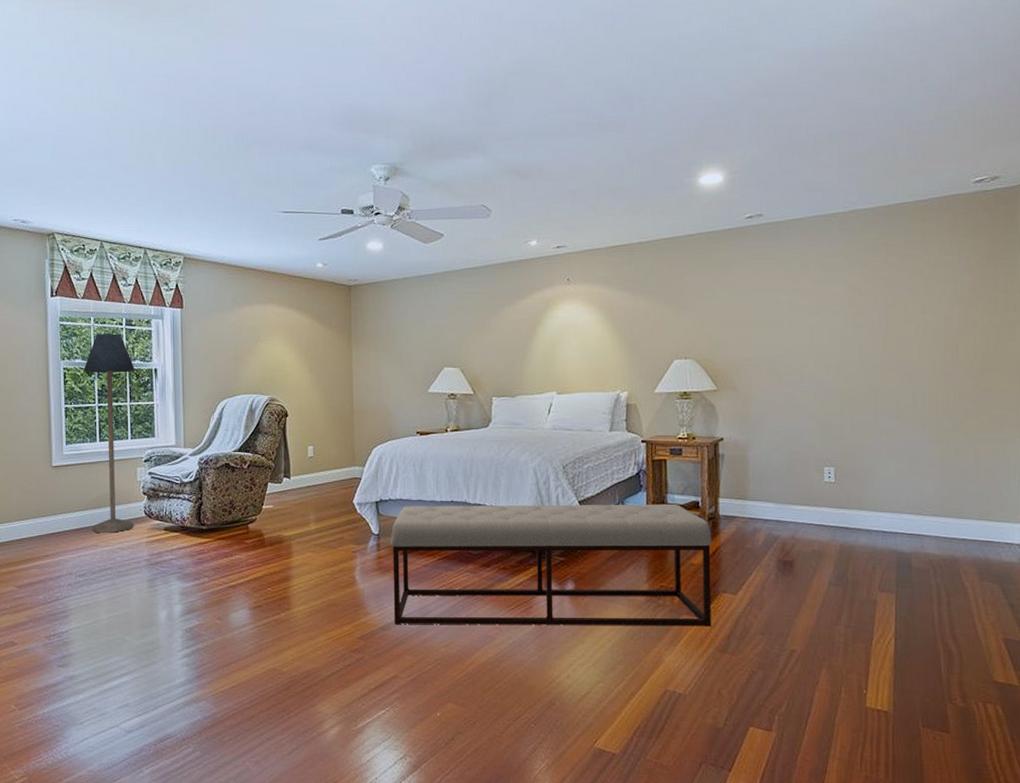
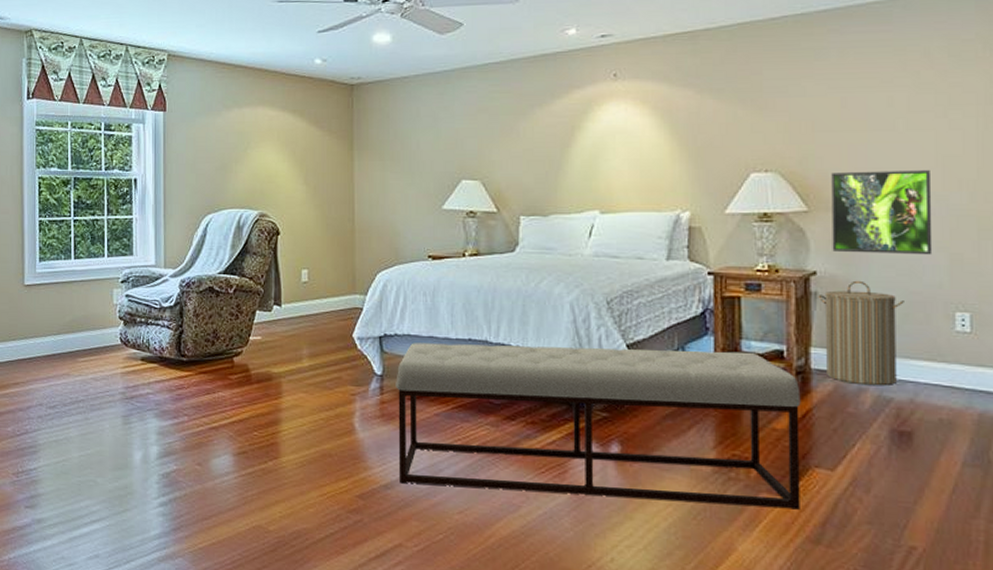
floor lamp: present [83,333,136,533] -> none [59,139,114,361]
laundry hamper: none [724,444,787,527] -> present [818,280,904,386]
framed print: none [734,357,808,423] -> present [831,170,933,255]

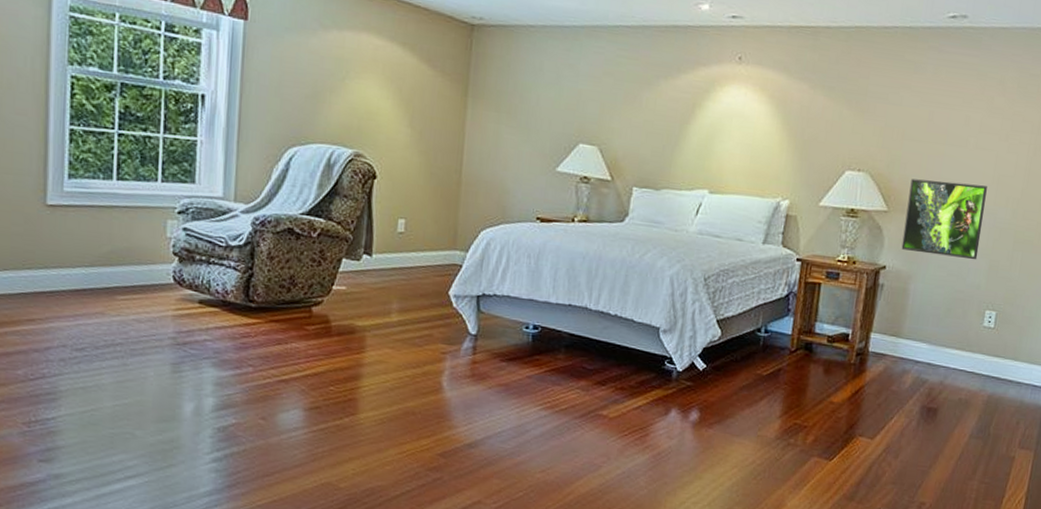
bench: present [396,343,801,510] -> none [483,304,857,472]
laundry hamper: present [818,280,904,386] -> none [880,276,950,369]

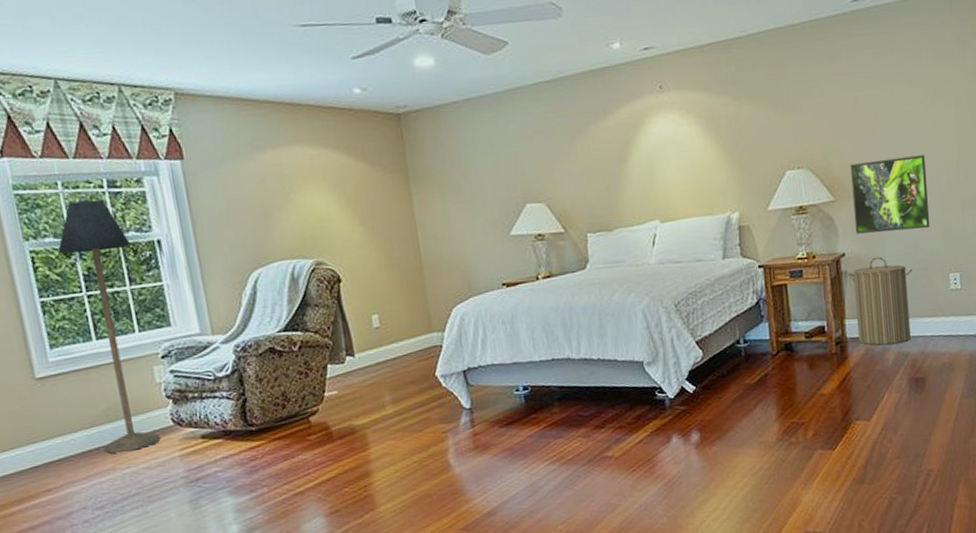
floor lamp: none [98,36,175,300] -> present [58,199,161,454]
laundry hamper: none [880,276,950,369] -> present [847,256,912,346]

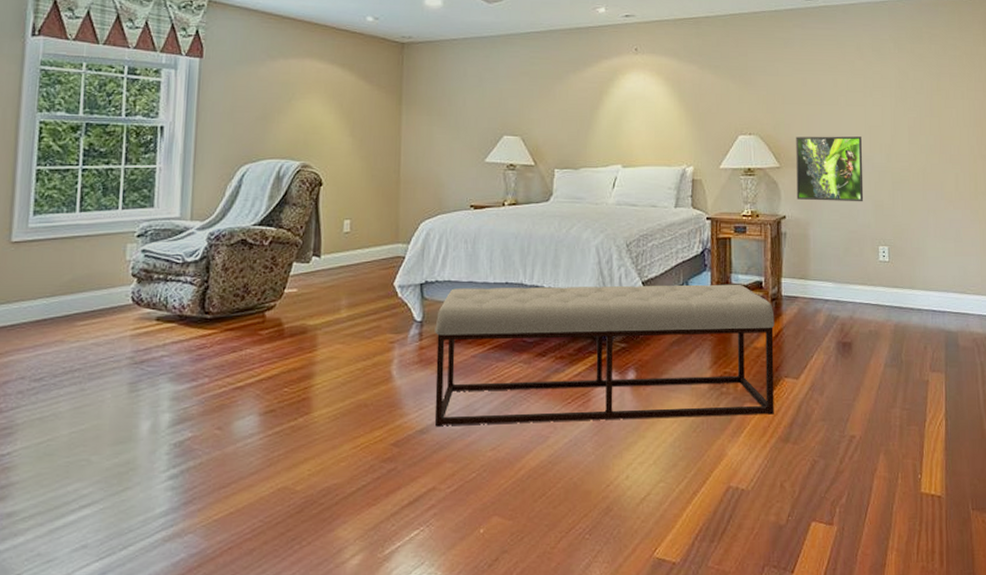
floor lamp: present [58,199,161,454] -> none [58,83,136,325]
bench: none [485,331,847,508] -> present [434,284,775,427]
laundry hamper: present [847,256,912,346] -> none [787,222,846,307]

